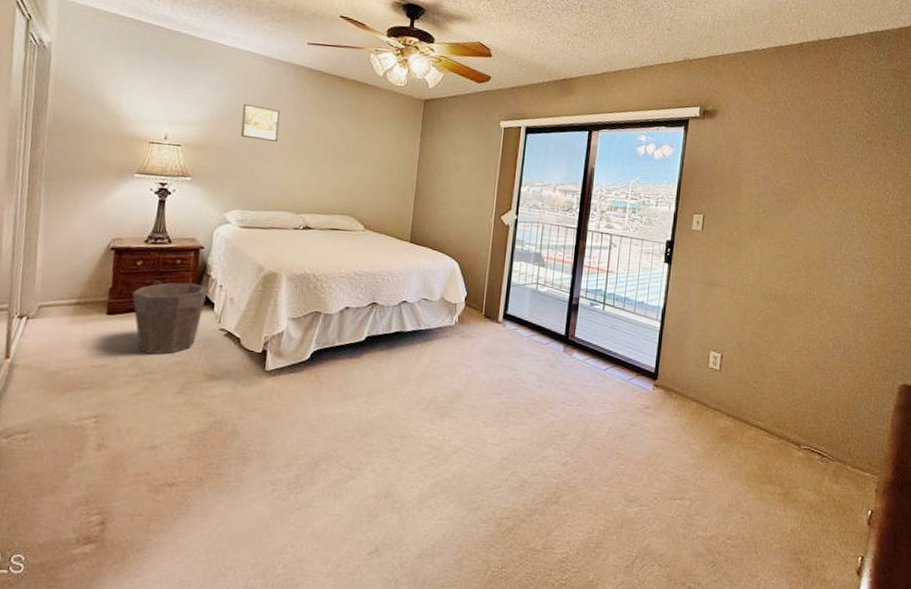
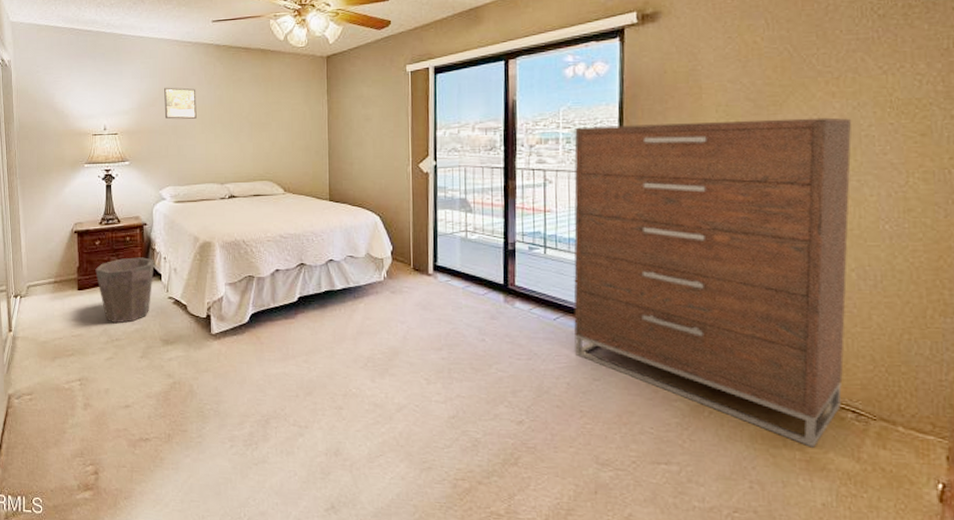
dresser: none [618,199,842,483] -> present [574,117,852,448]

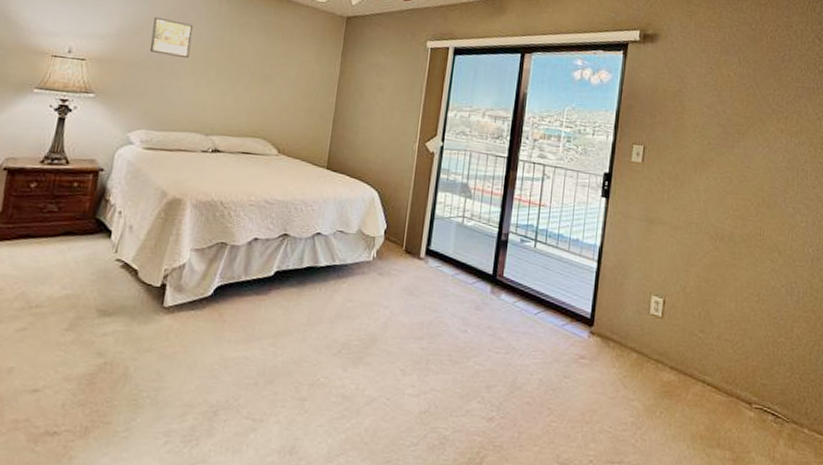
waste bin: present [95,257,154,324] -> none [23,207,106,287]
dresser: present [574,117,852,448] -> none [550,128,793,447]

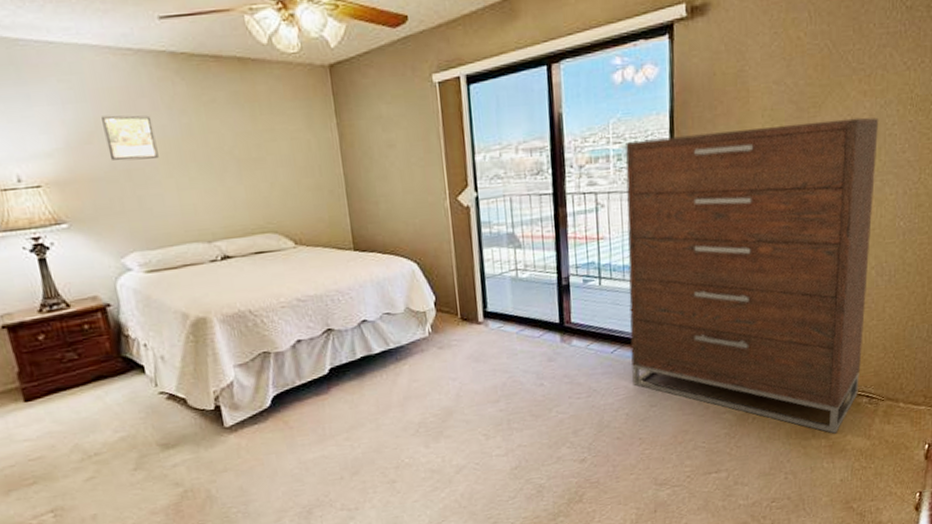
dresser: none [550,128,793,447] -> present [625,117,879,434]

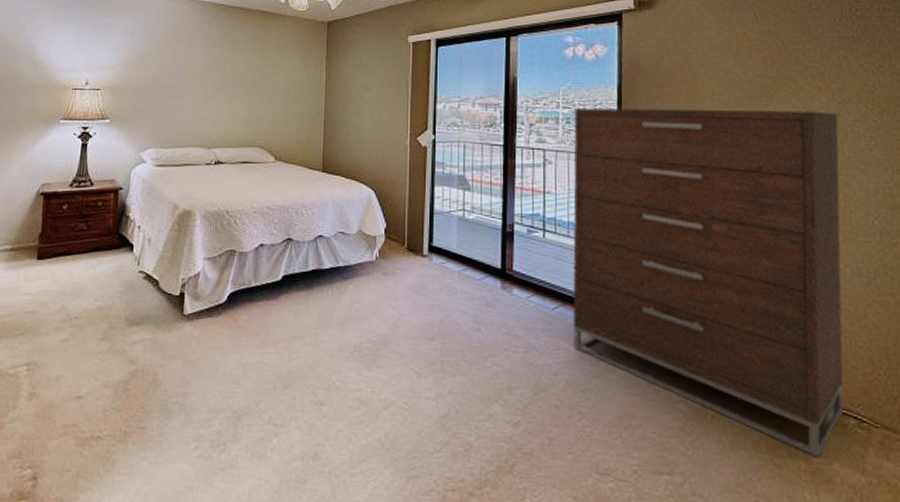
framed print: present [101,115,159,161] -> none [153,43,189,78]

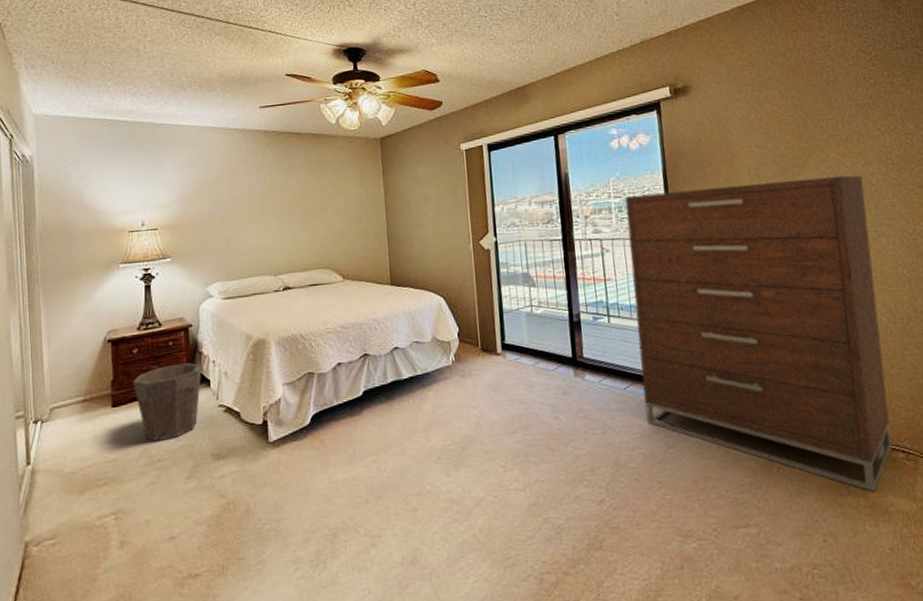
waste bin: none [59,225,127,300] -> present [133,362,202,442]

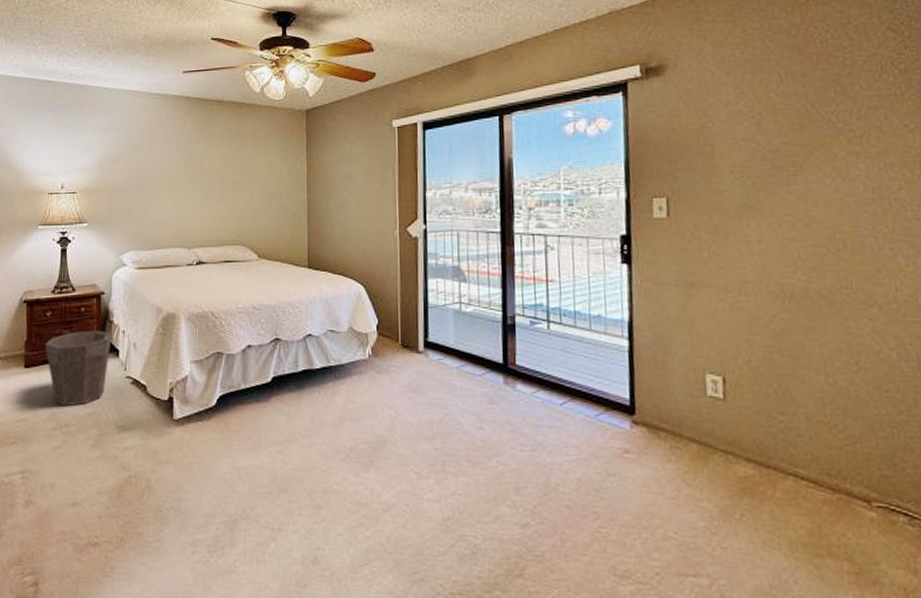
dresser: present [625,175,892,492] -> none [577,179,891,557]

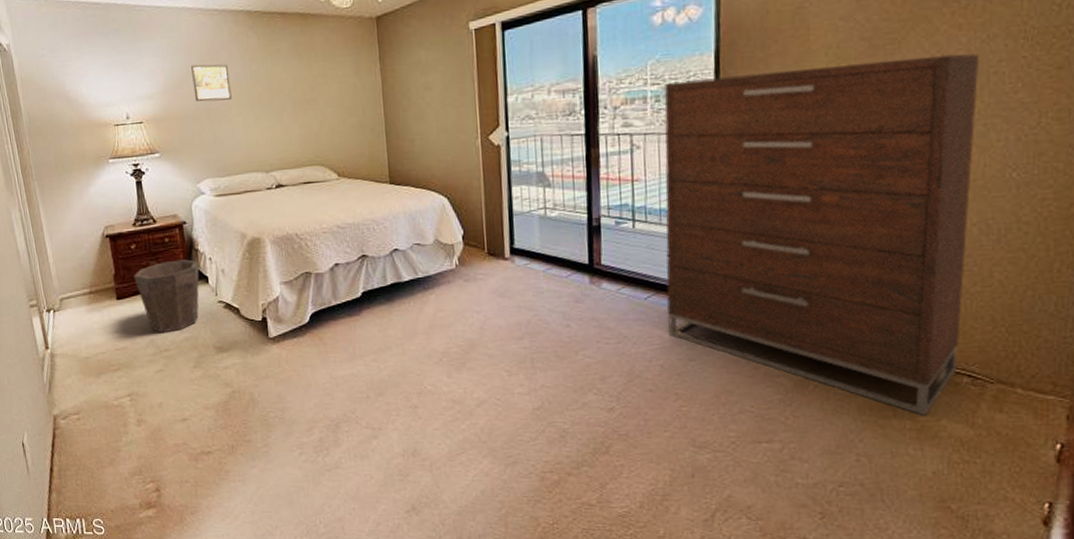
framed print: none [128,142,164,177] -> present [191,64,232,102]
dresser: none [577,179,891,557] -> present [664,53,980,416]

